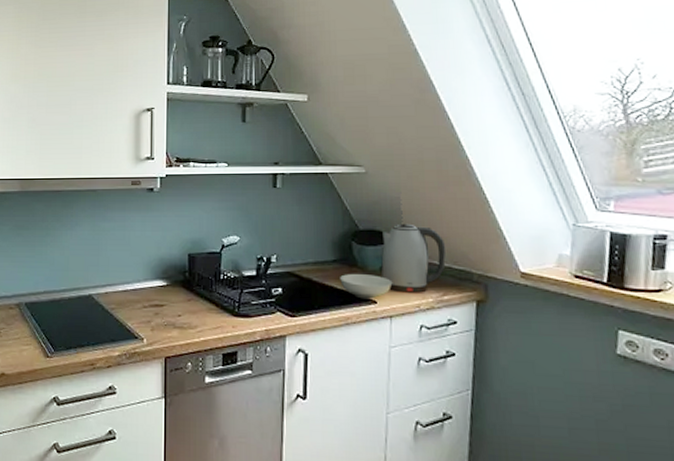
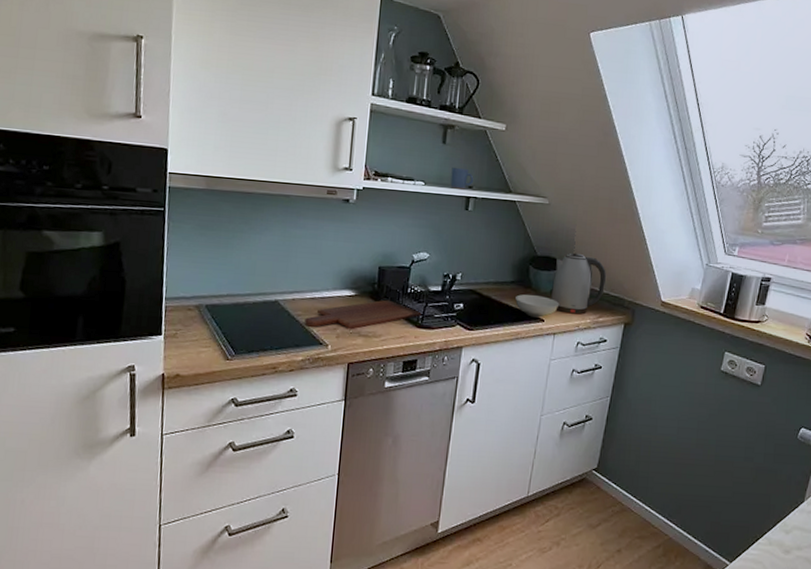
cutting board: none [119,288,237,320] -> present [305,299,422,329]
mug: none [254,144,279,167] -> present [450,167,474,190]

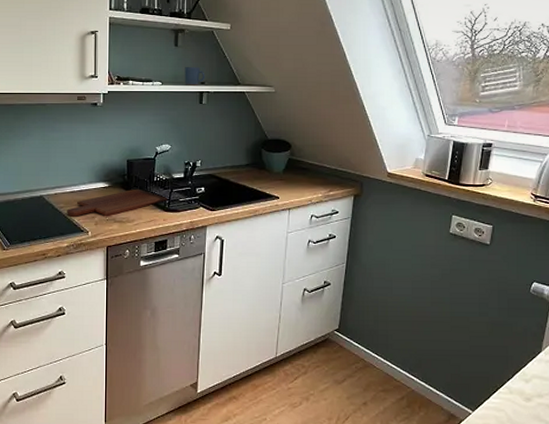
bowl: present [515,294,560,318] -> none [251,174,292,195]
kettle: present [551,252,607,315] -> none [284,134,334,190]

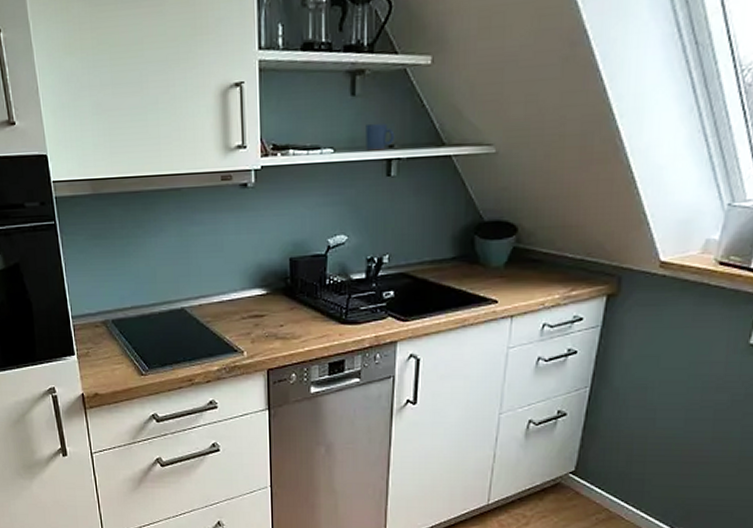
cutting board: present [67,188,168,217] -> none [215,295,345,333]

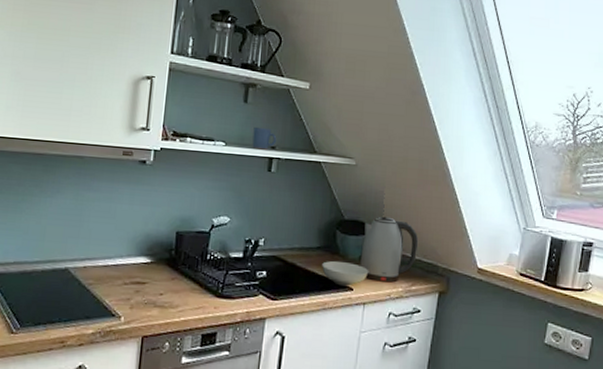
bowl: none [459,270,517,299] -> present [322,260,369,287]
kettle: none [505,212,581,290] -> present [360,216,419,283]

